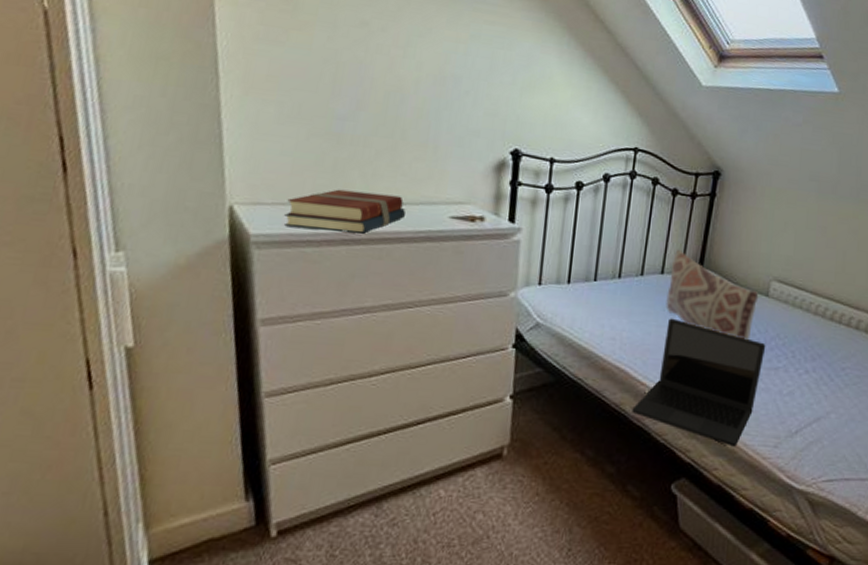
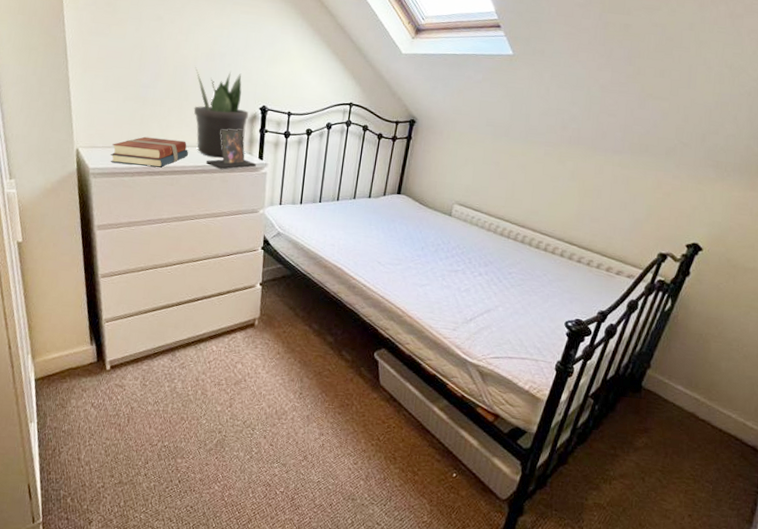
planter: none [414,94,494,220] -> present [194,67,249,158]
photo frame: none [431,180,505,237] -> present [205,129,256,170]
laptop: present [632,318,766,447] -> none [346,231,449,328]
pillow: present [665,249,759,340] -> none [372,179,444,249]

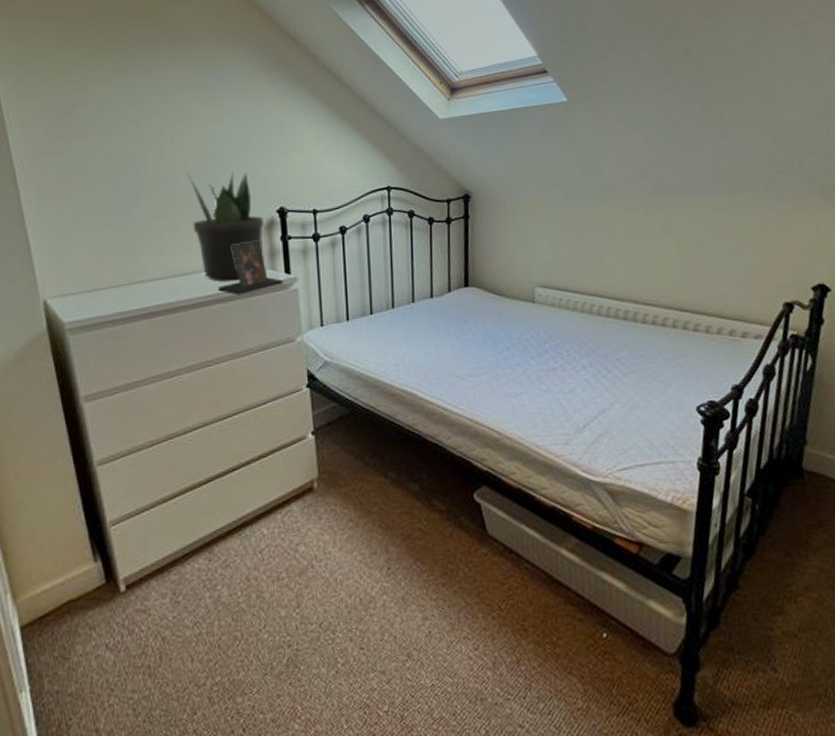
books: present [110,136,188,168] -> none [91,267,193,310]

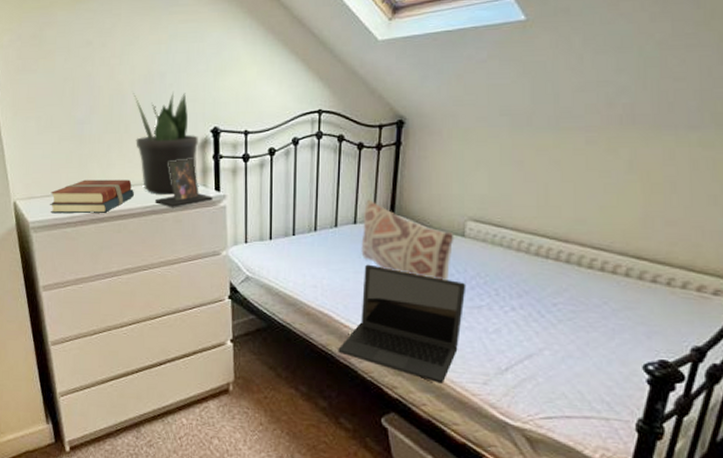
books: none [91,267,193,310] -> present [50,179,134,213]
laptop: none [425,337,541,450] -> present [338,264,466,384]
pillow: none [439,272,526,347] -> present [361,199,454,280]

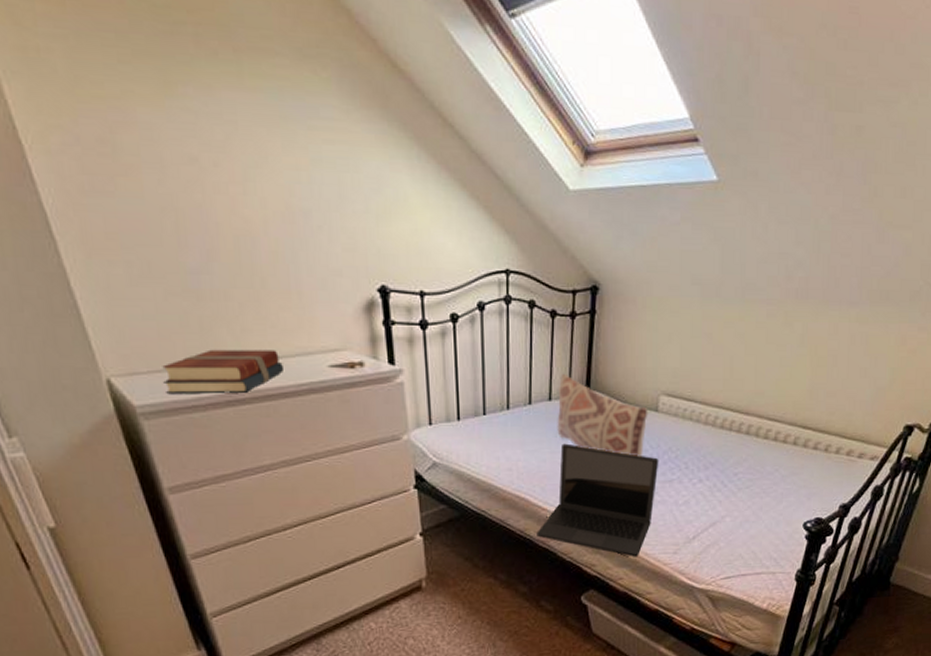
planter: present [133,92,198,194] -> none [267,235,365,369]
photo frame: present [154,159,213,208] -> none [311,325,387,386]

